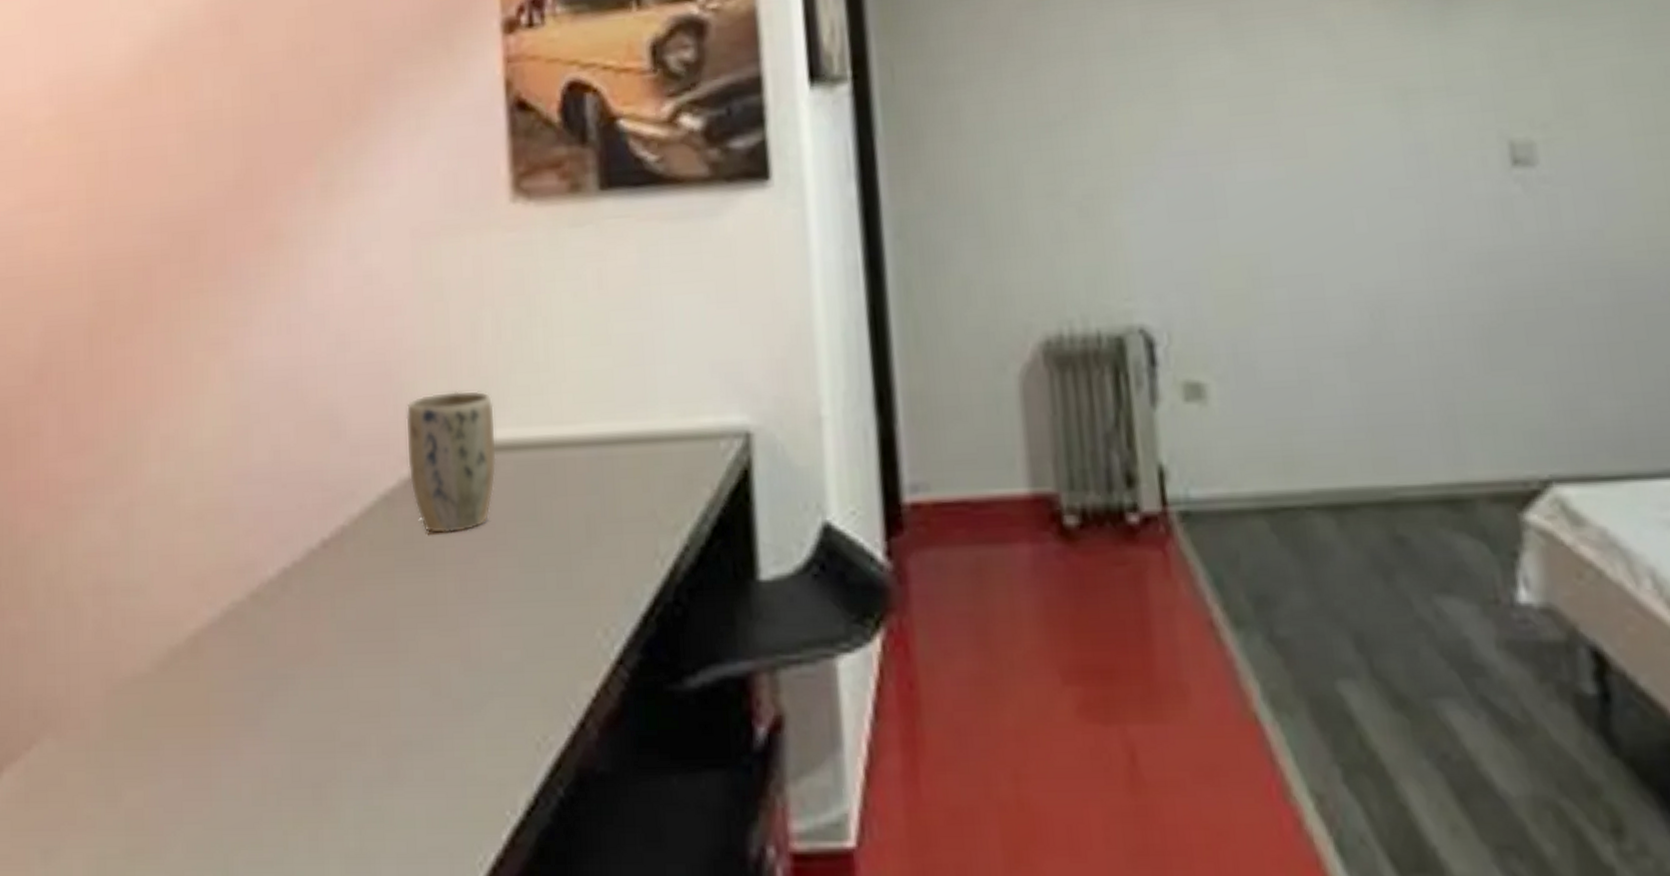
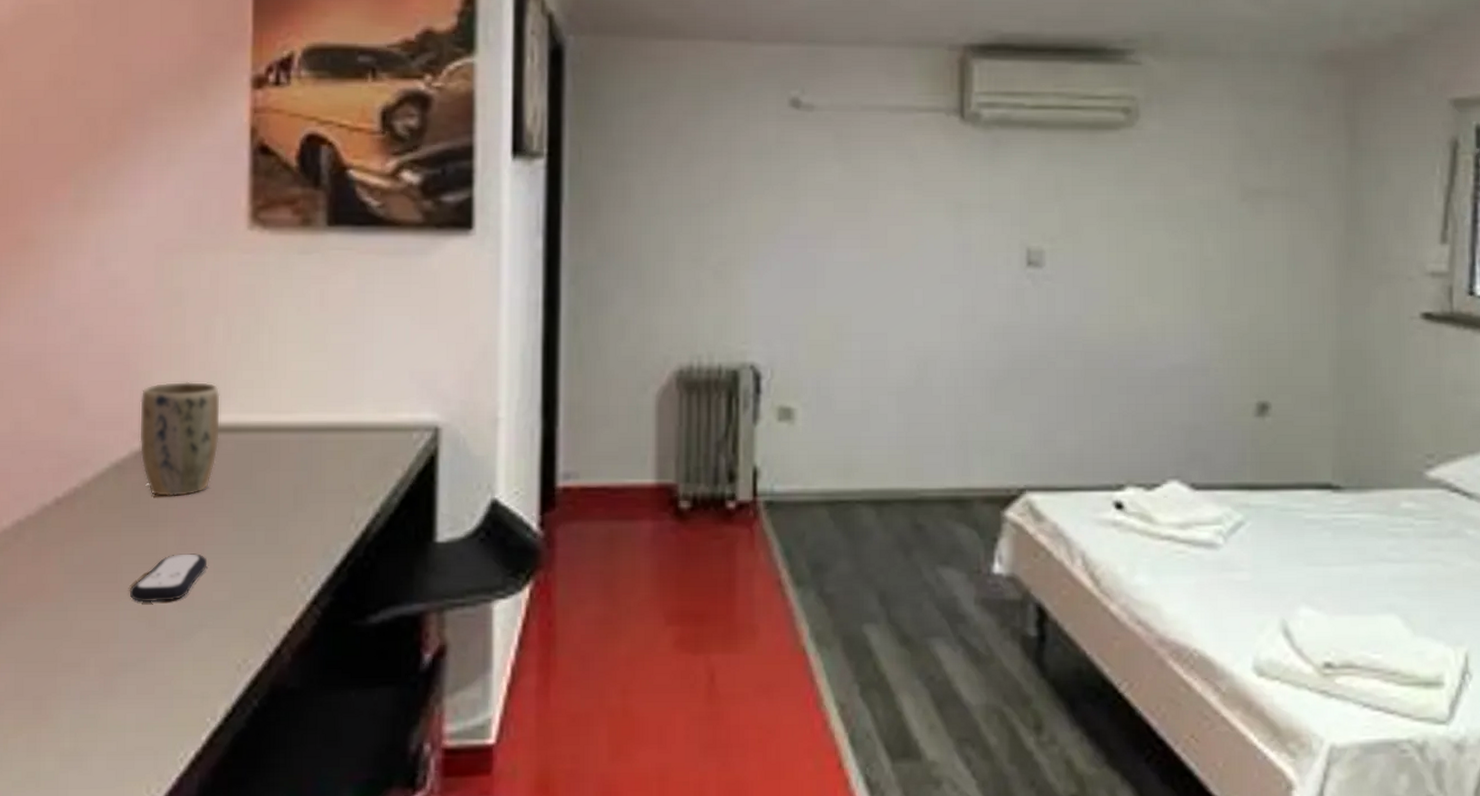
remote control: none [408,603,494,665] -> present [129,553,208,603]

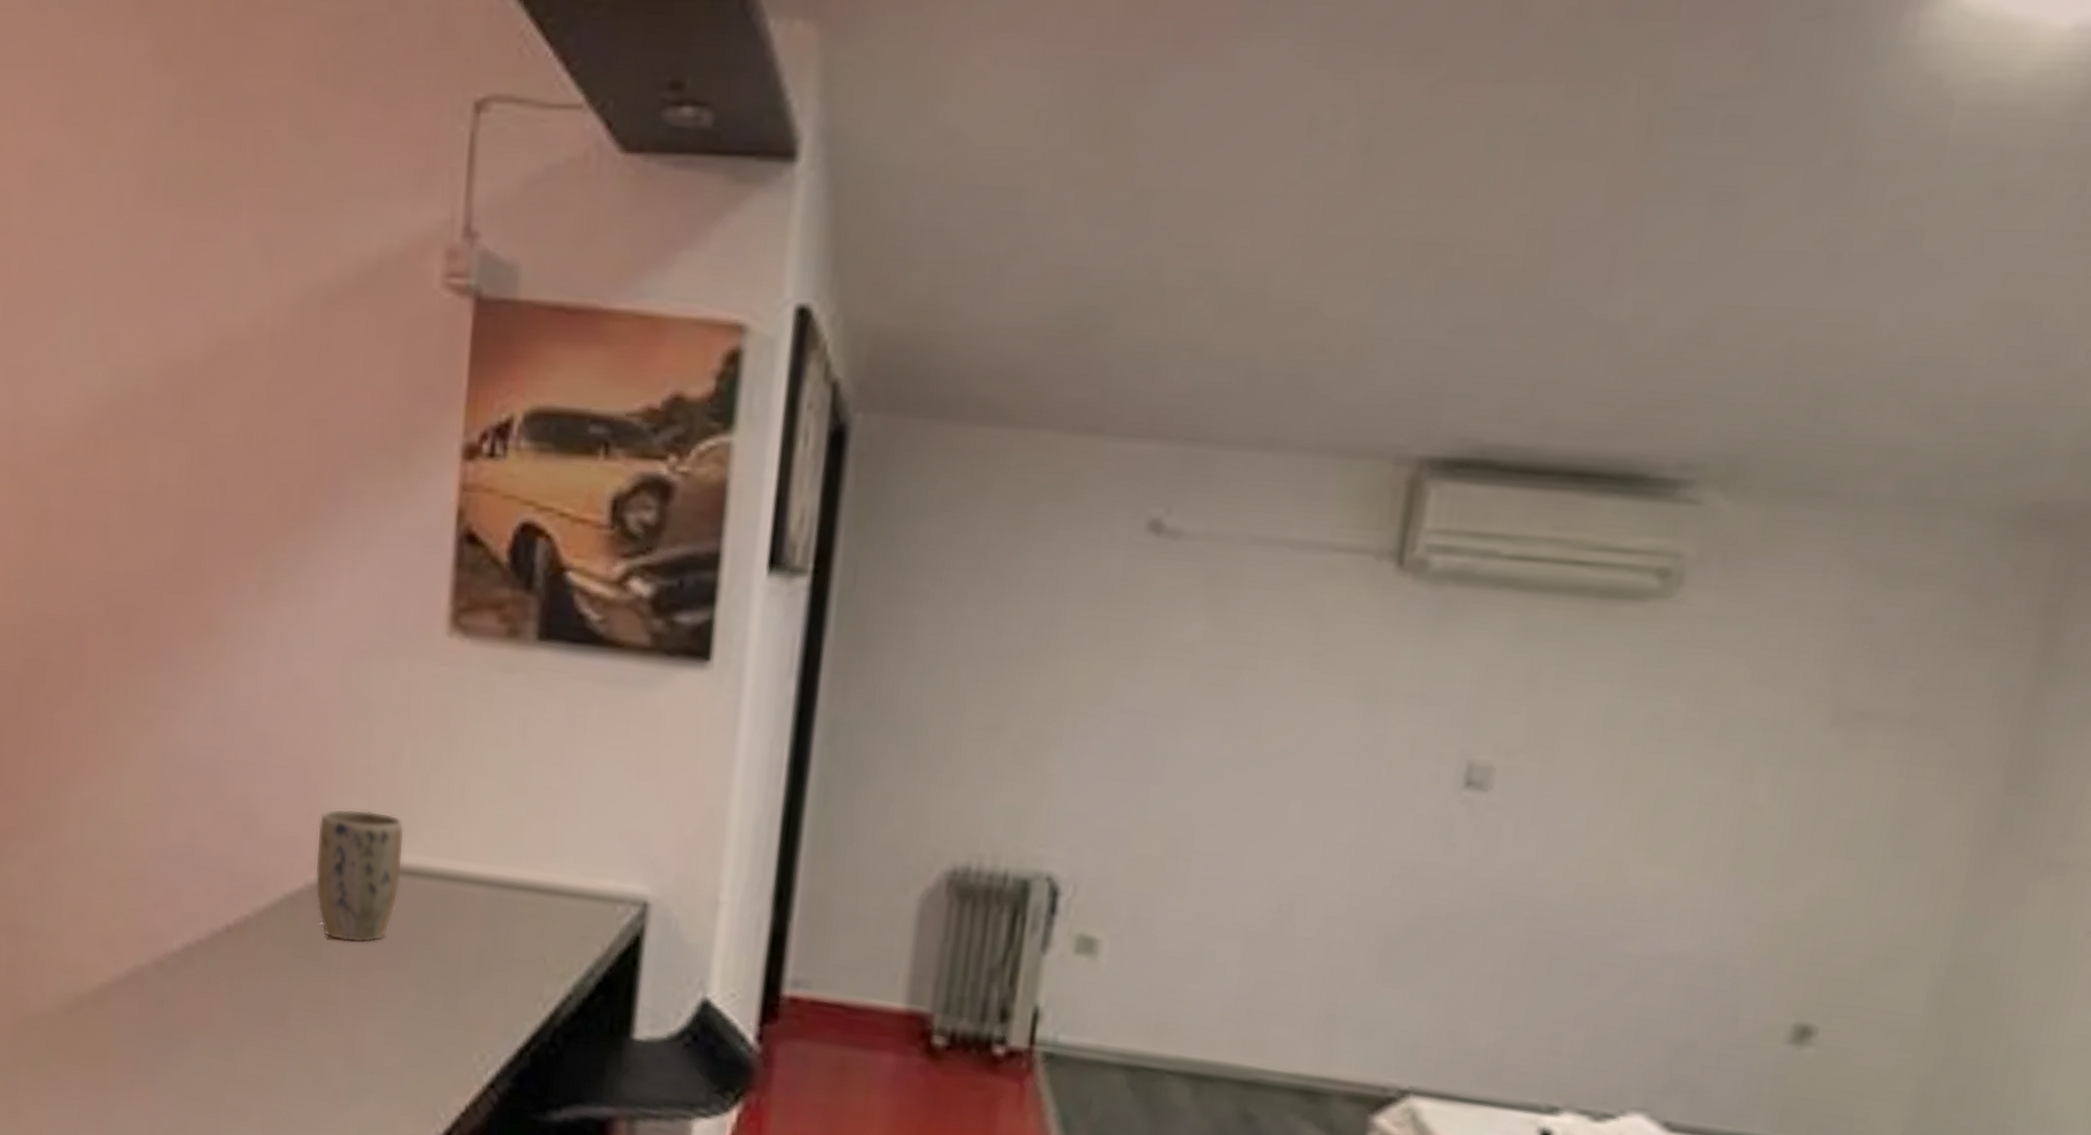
remote control: present [129,553,208,603] -> none [296,1006,380,1058]

